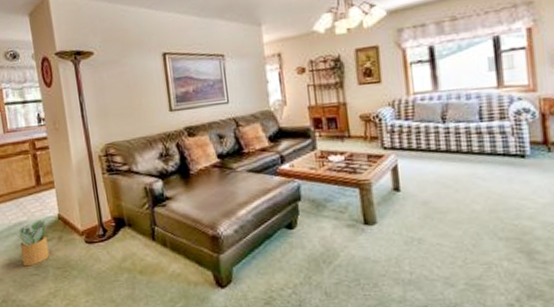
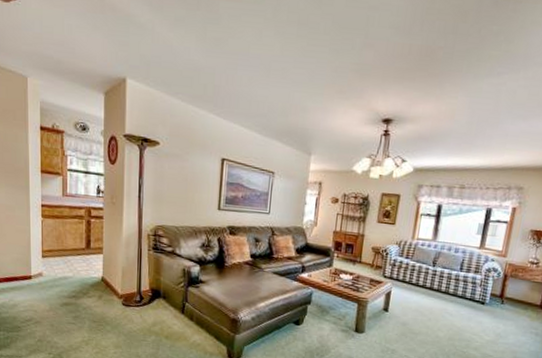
potted plant: present [15,219,49,267] -> none [59,278,88,316]

